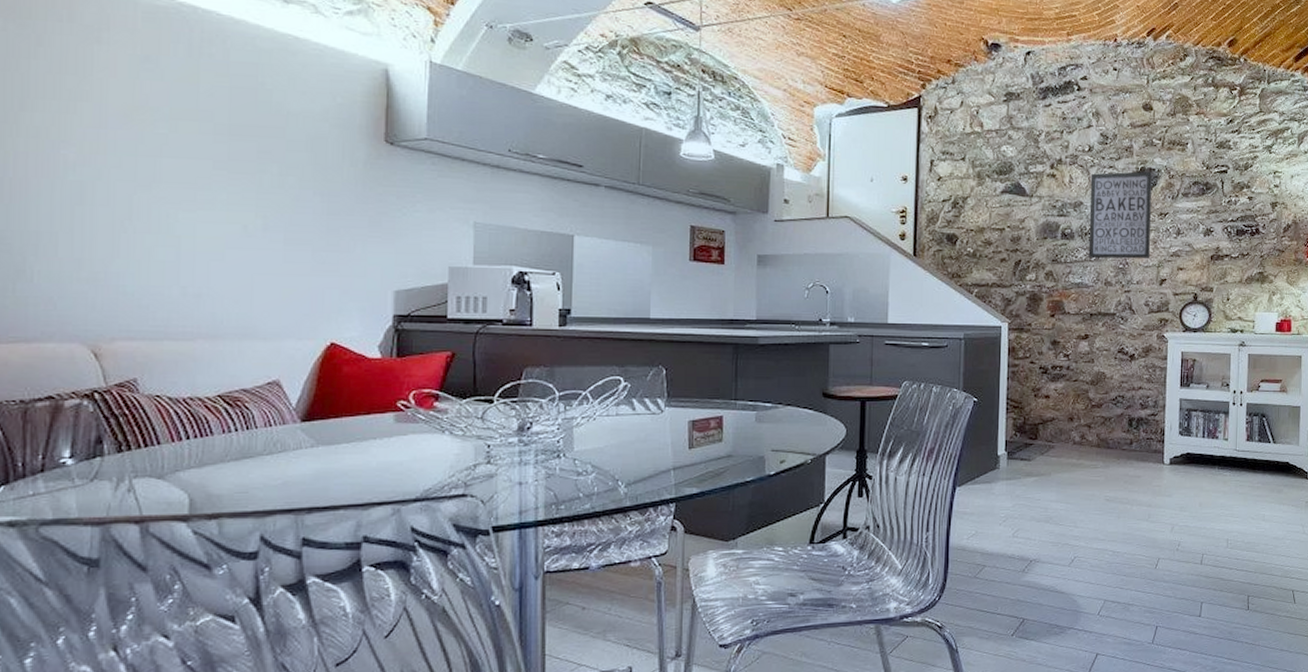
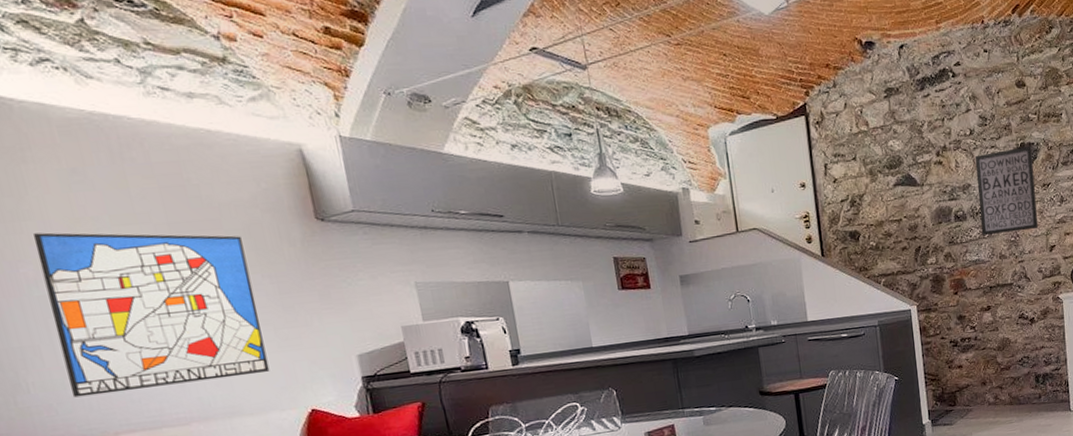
wall art: none [77,115,302,296] -> present [34,232,270,398]

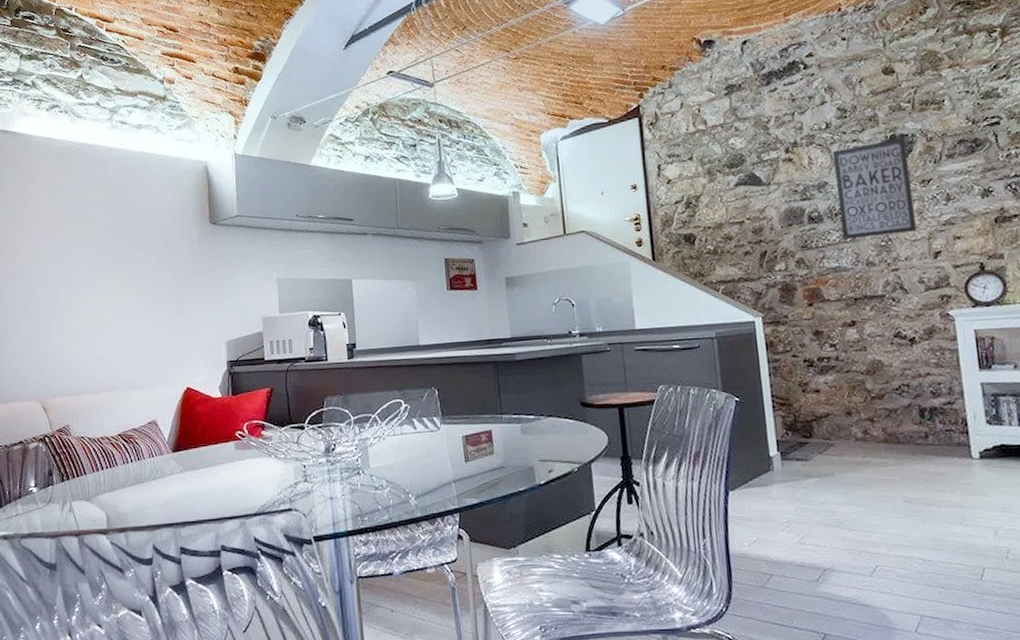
wall art: present [34,232,270,398] -> none [28,234,162,364]

